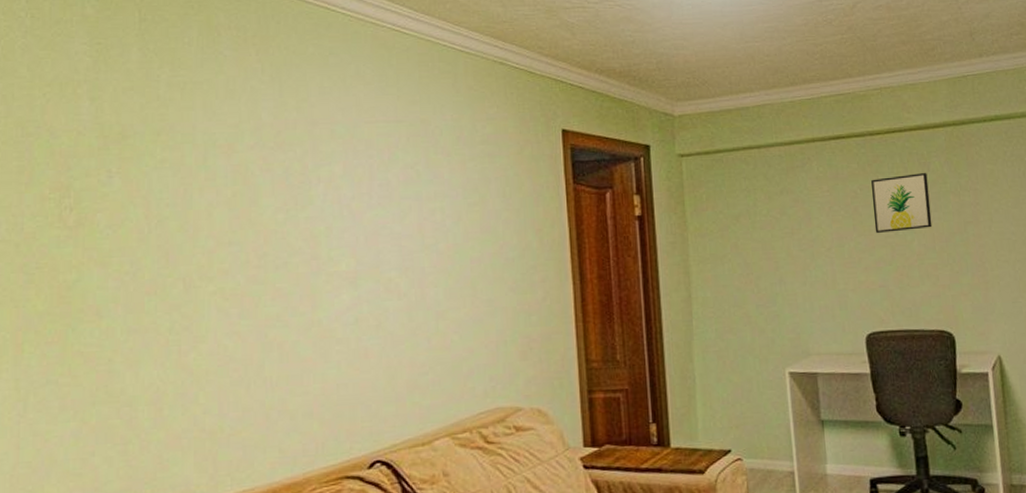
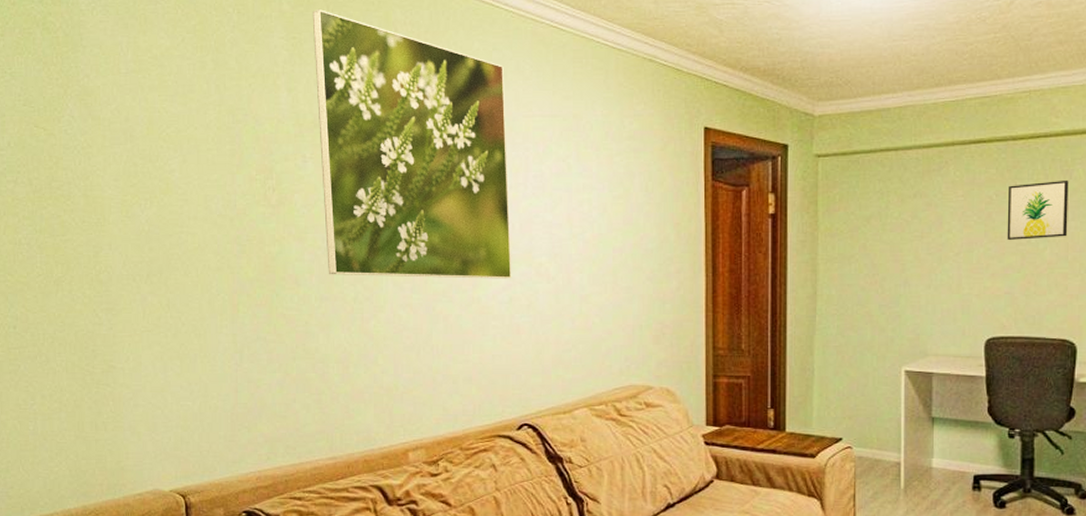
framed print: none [121,13,357,304] -> present [312,9,512,279]

